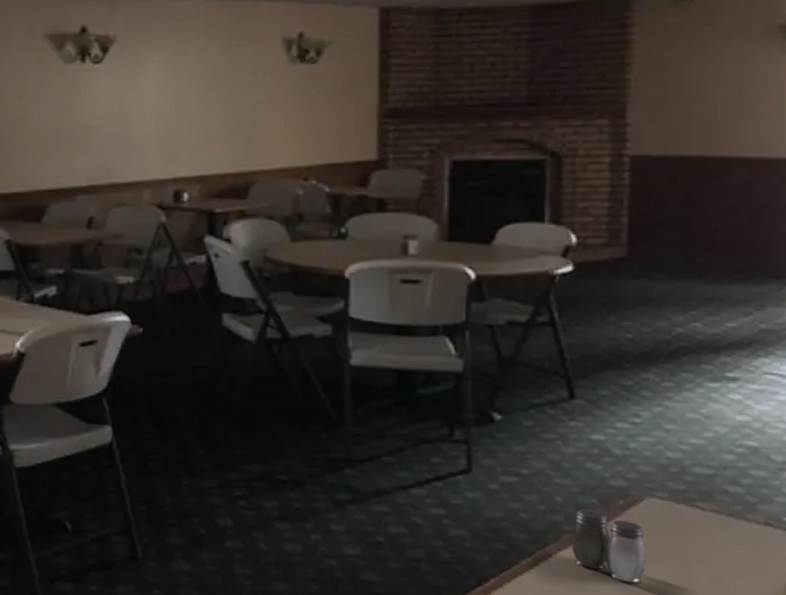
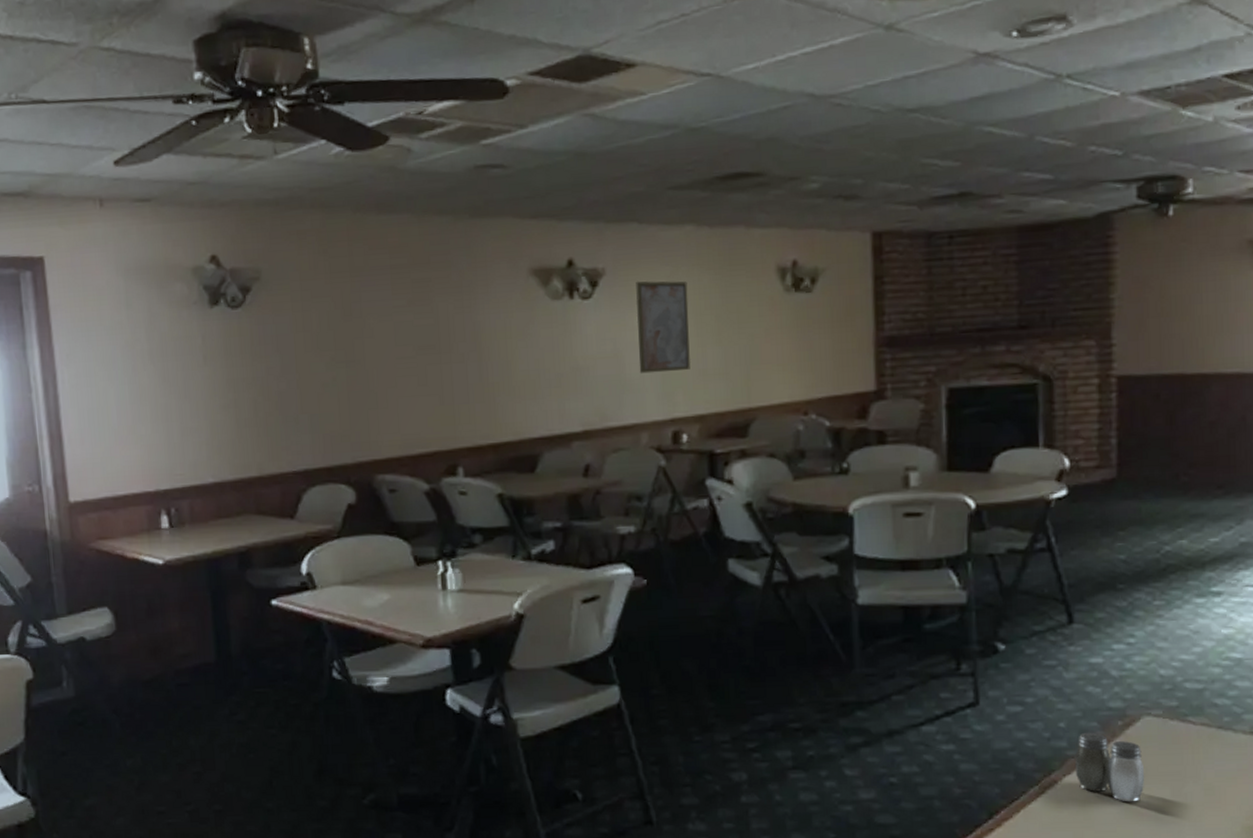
wall art: none [144,48,195,135] -> present [636,281,691,374]

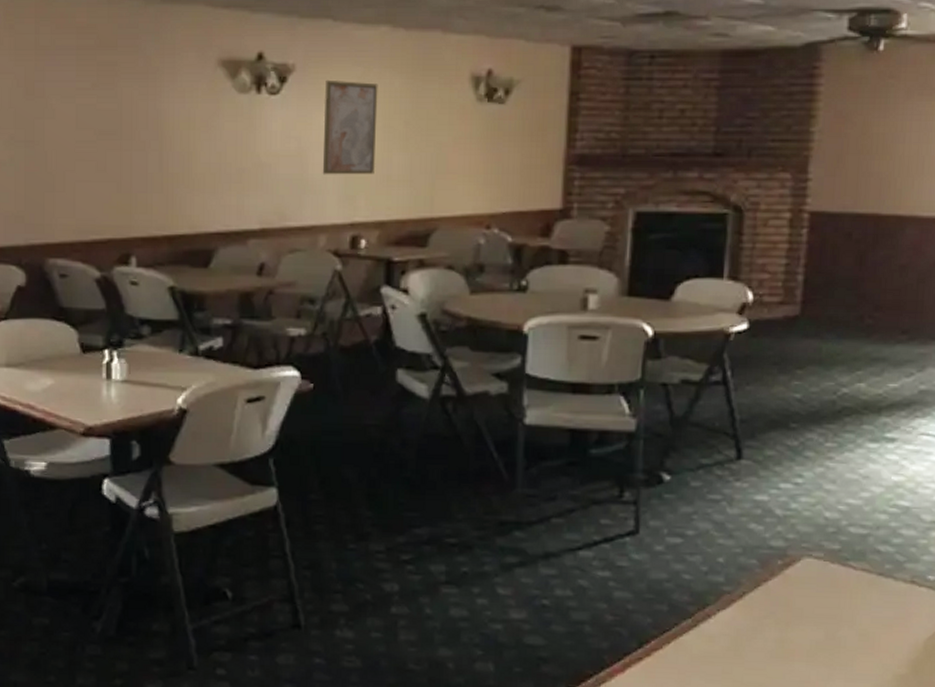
salt and pepper shaker: present [1074,732,1145,802] -> none [729,569,800,642]

